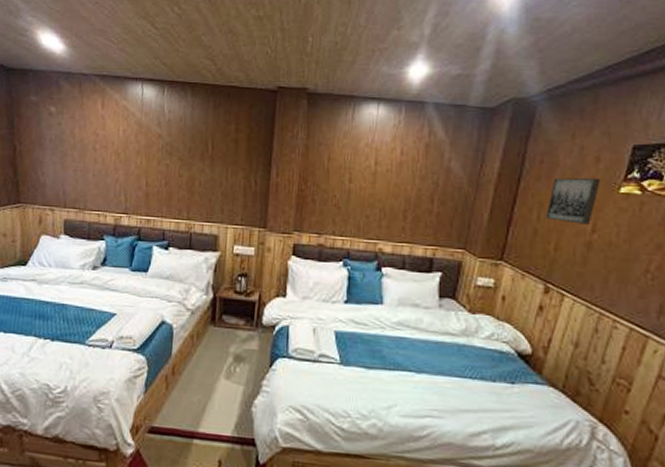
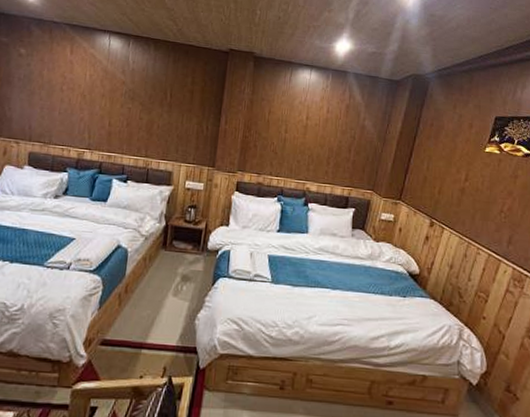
wall art: present [545,177,600,224] -> none [433,138,472,175]

